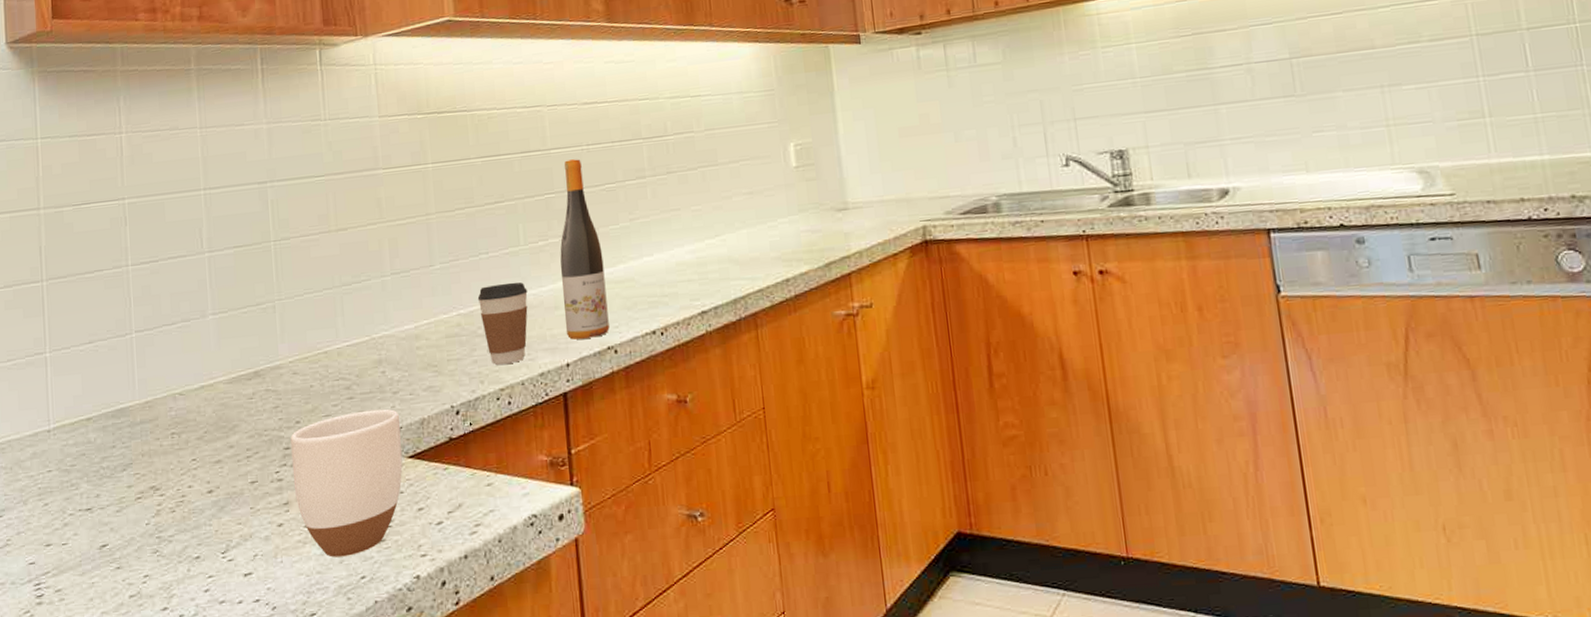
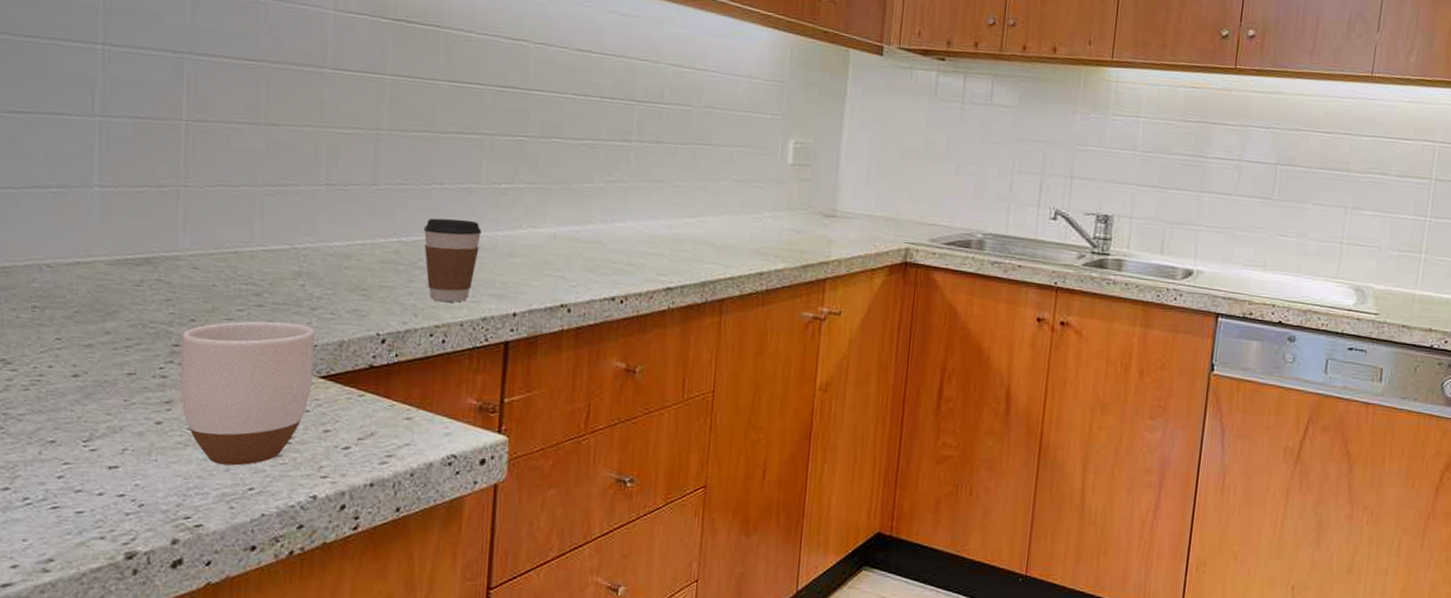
wine bottle: present [560,159,610,340] -> none [519,105,572,293]

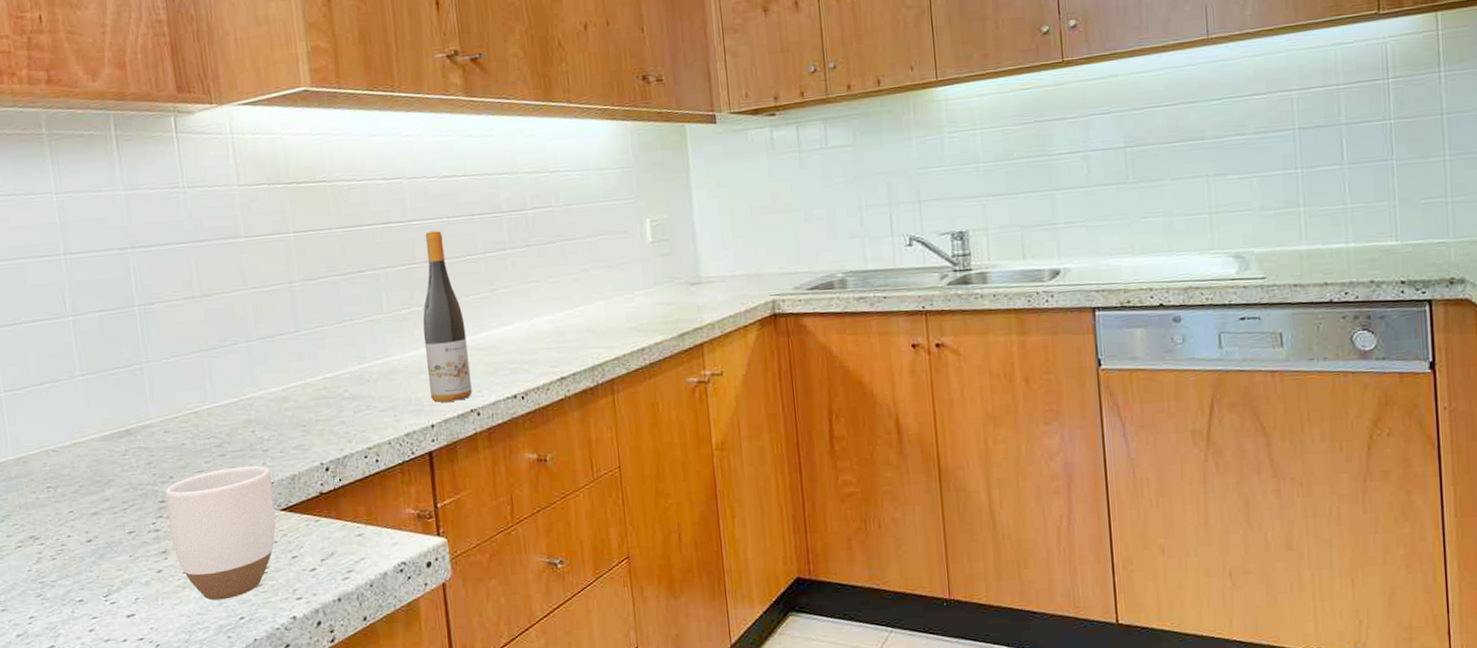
coffee cup: present [423,218,482,303] -> none [343,348,393,426]
wine bottle: none [519,105,572,293] -> present [422,231,472,403]

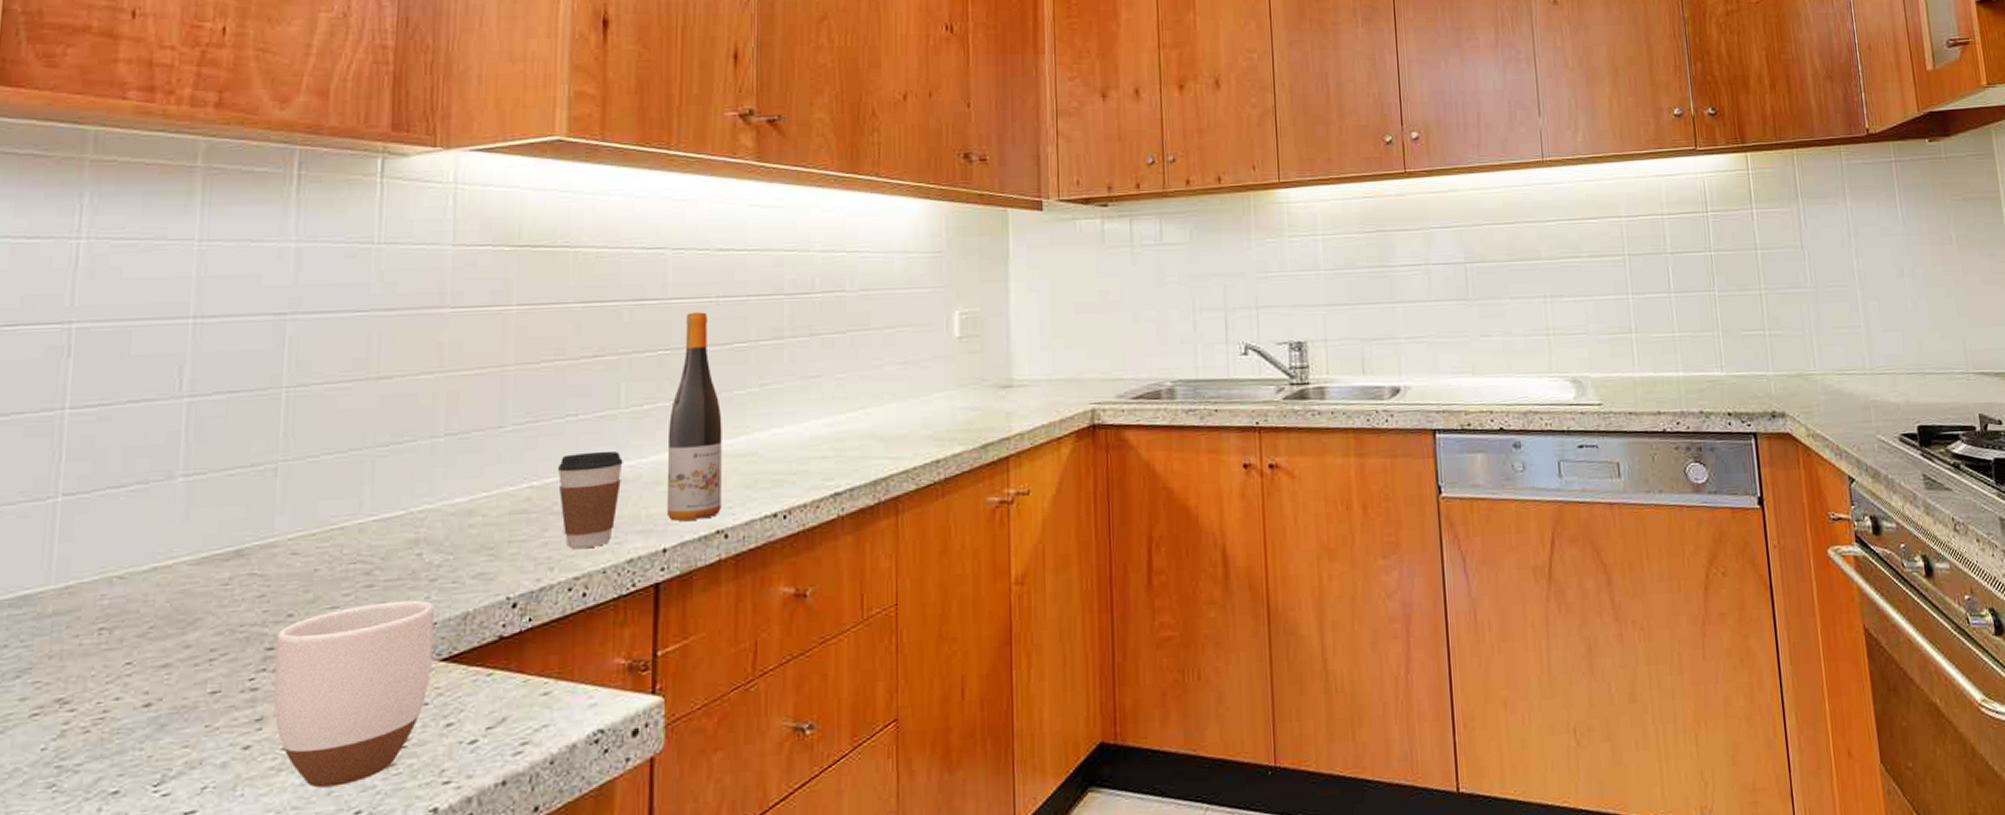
coffee cup: none [343,348,393,426] -> present [557,451,623,550]

